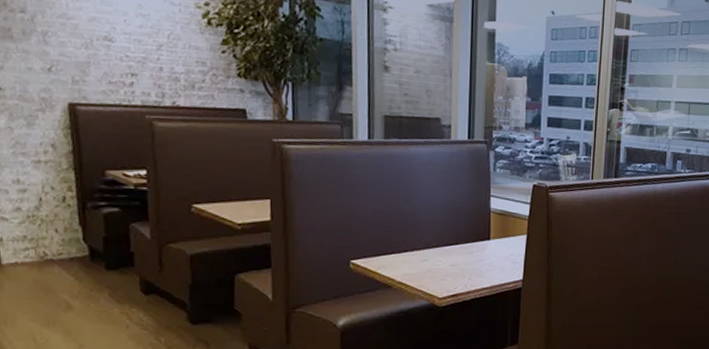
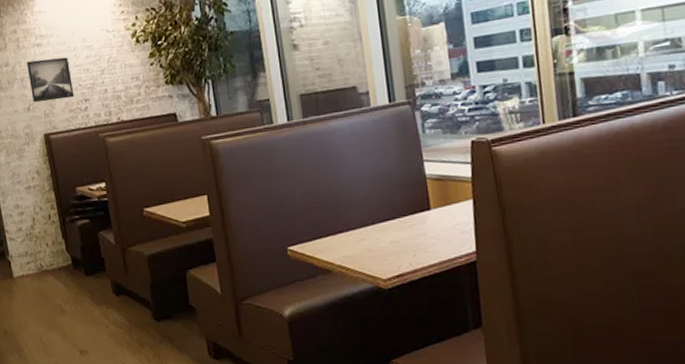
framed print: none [53,13,118,69] -> present [27,57,75,103]

